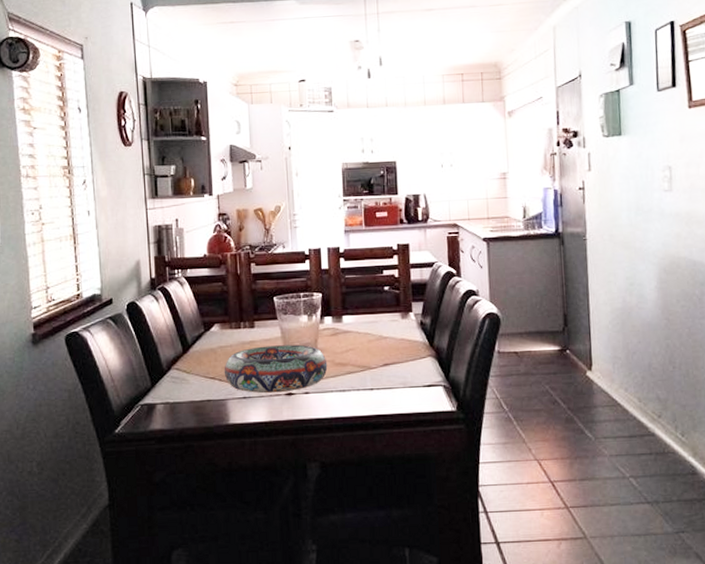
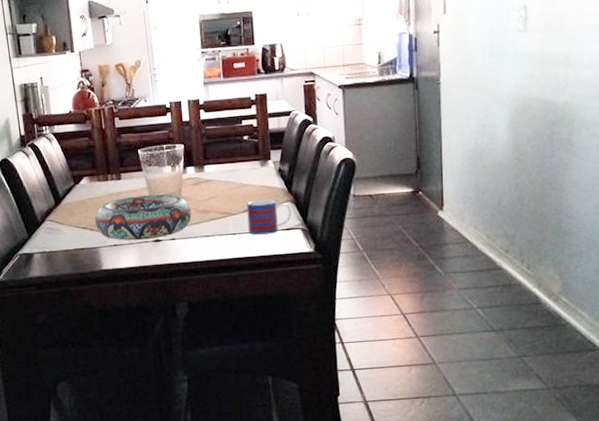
mug: none [386,353,433,391] -> present [246,199,291,235]

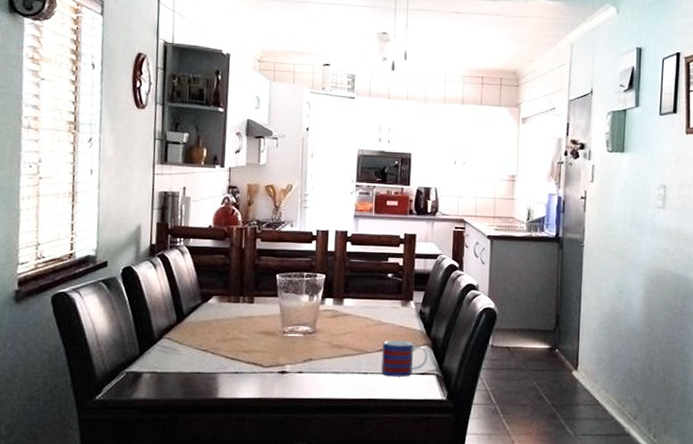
decorative bowl: present [94,194,192,241] -> none [217,322,324,370]

